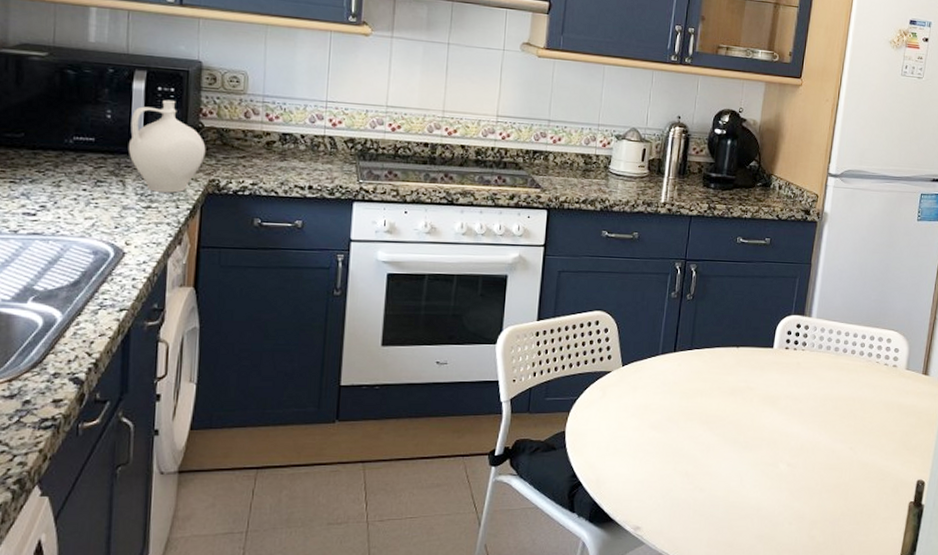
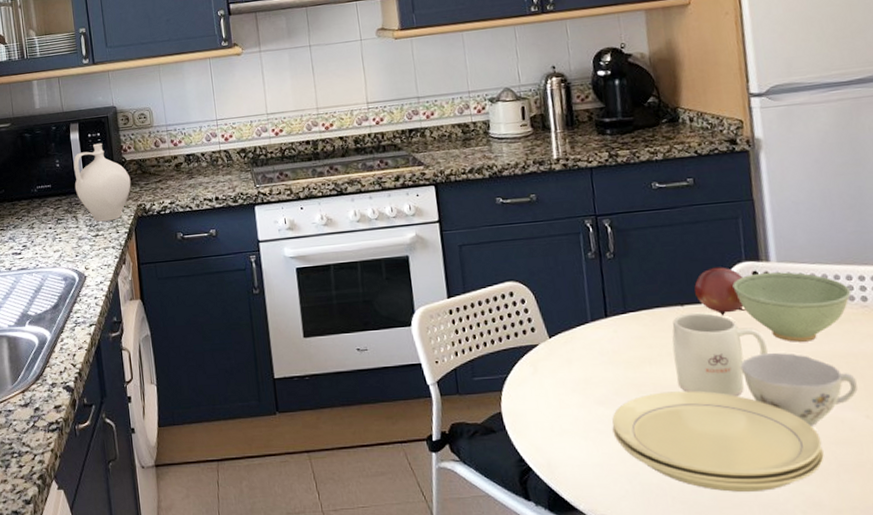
plate: none [658,420,815,506] -> present [612,390,825,492]
mug: none [720,354,794,427] -> present [672,312,769,396]
fruit: none [750,317,790,359] -> present [694,267,746,316]
teacup: none [770,392,850,454] -> present [740,352,858,426]
bowl: none [780,325,863,386] -> present [732,272,852,342]

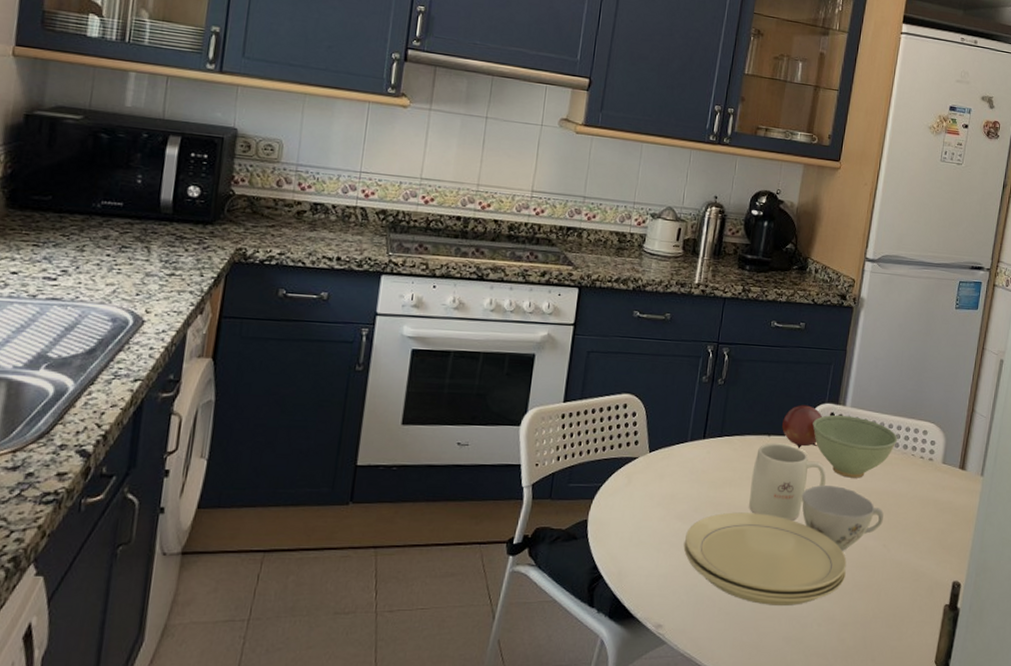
ceramic jug: present [73,143,131,222] -> none [156,166,236,261]

